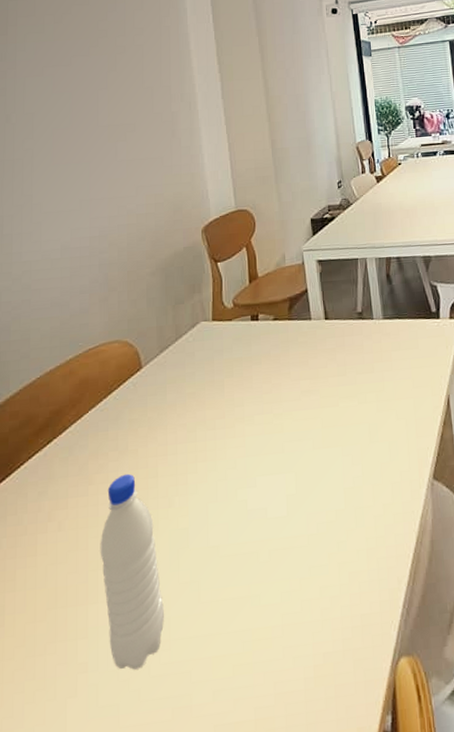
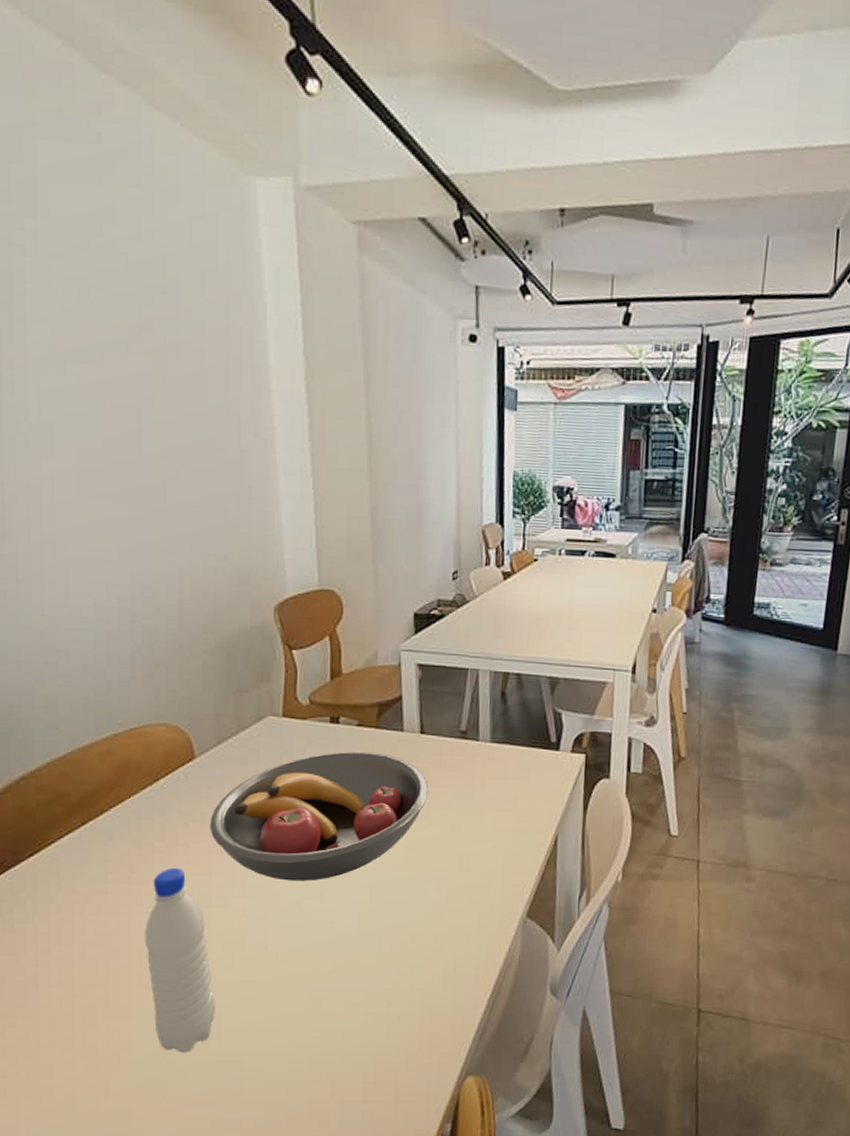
fruit bowl: none [155,341,337,473] -> present [209,751,429,881]

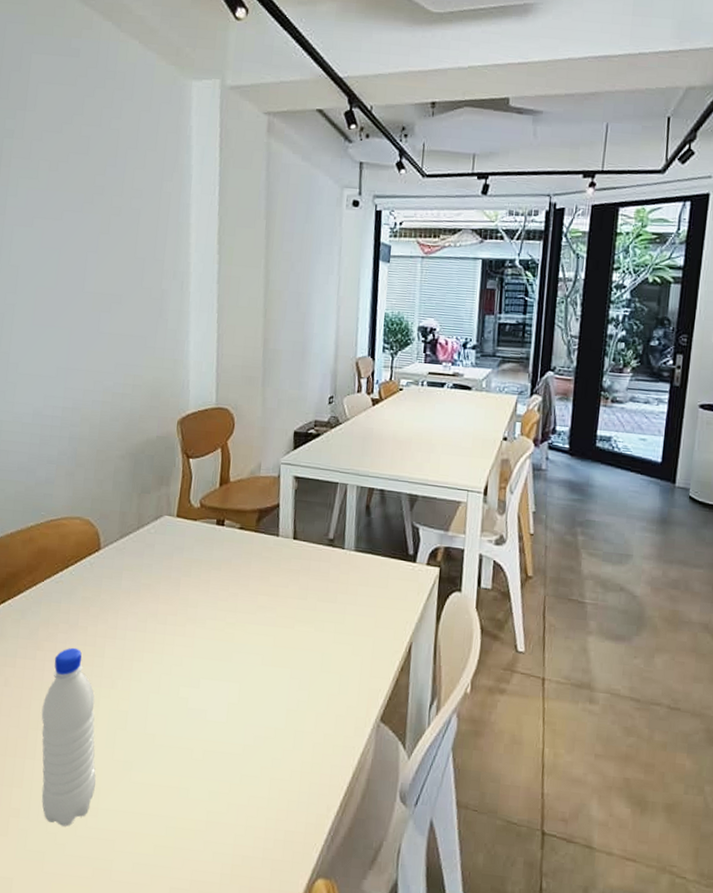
fruit bowl: present [209,751,429,881] -> none [106,551,298,670]

